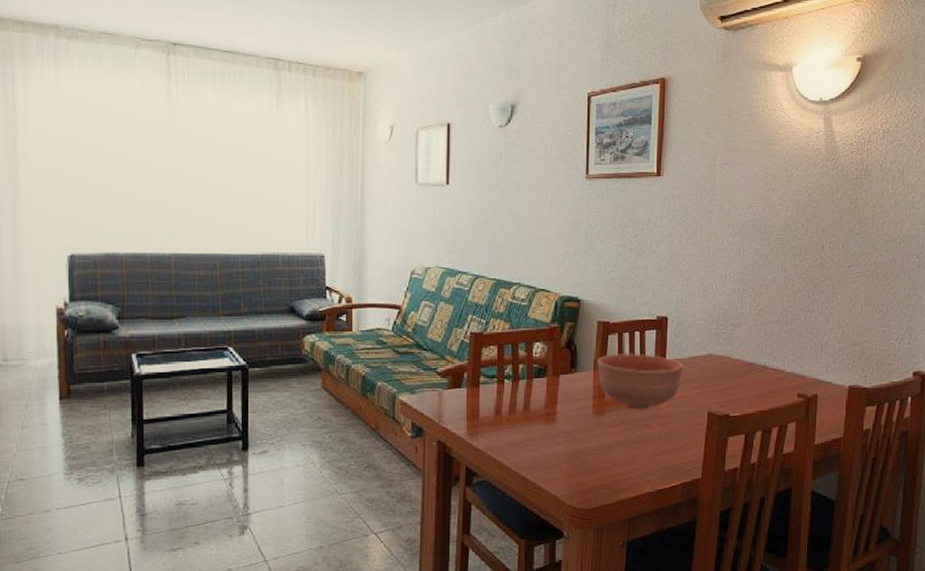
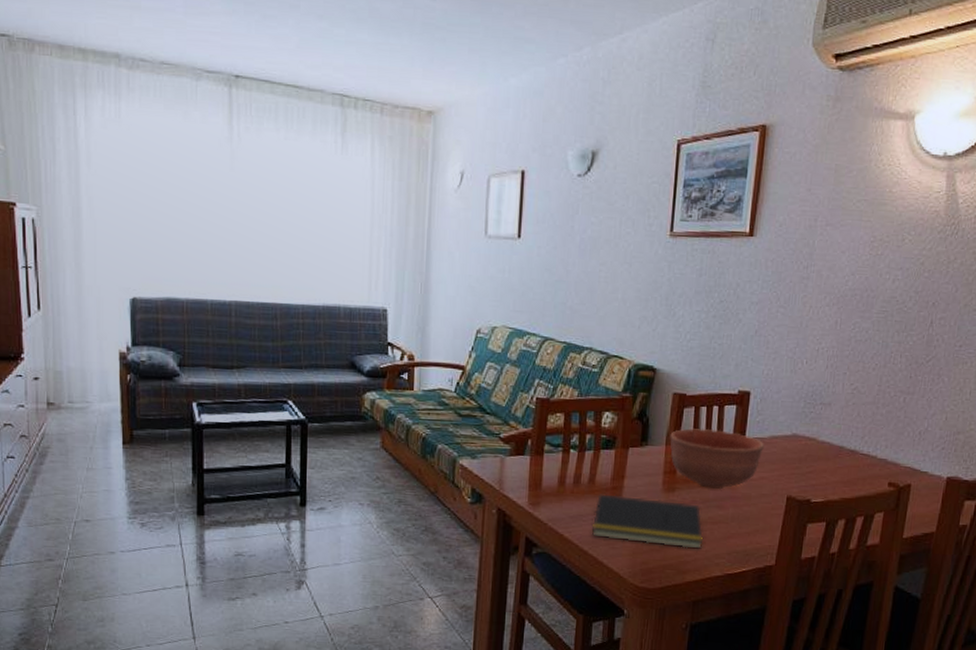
notepad: none [529,420,634,468] -> present [592,494,704,549]

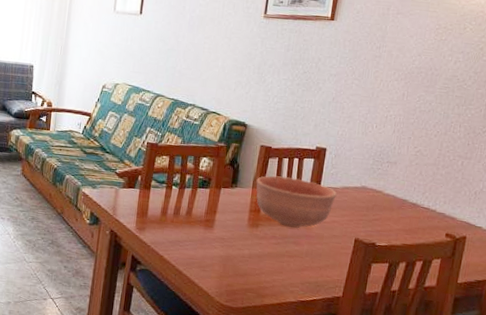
notepad: present [592,494,704,549] -> none [187,225,281,278]

